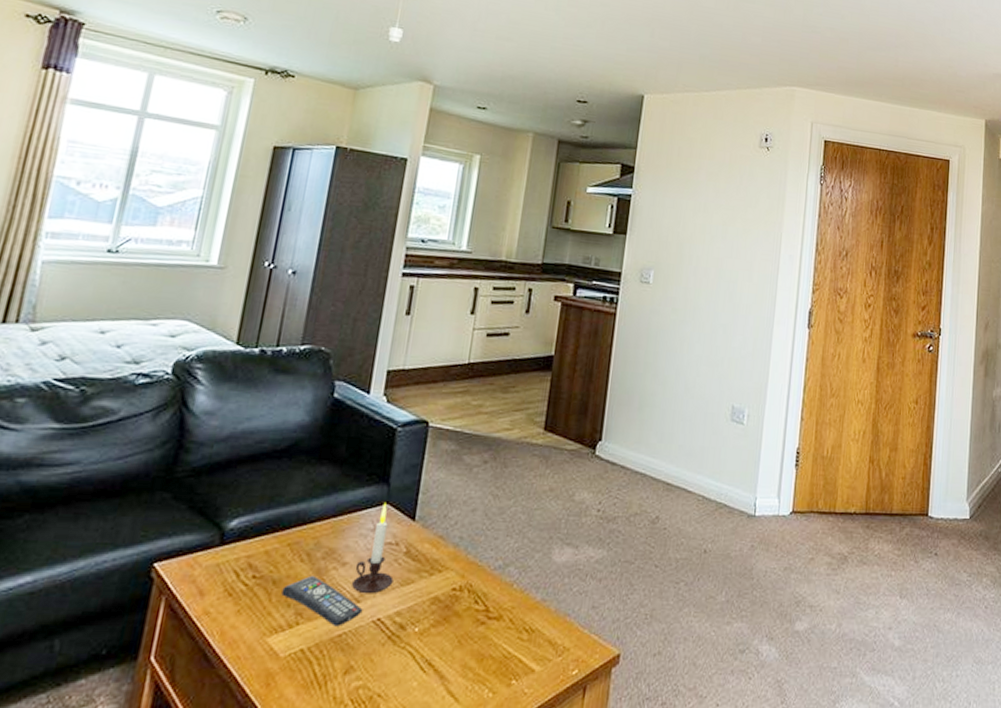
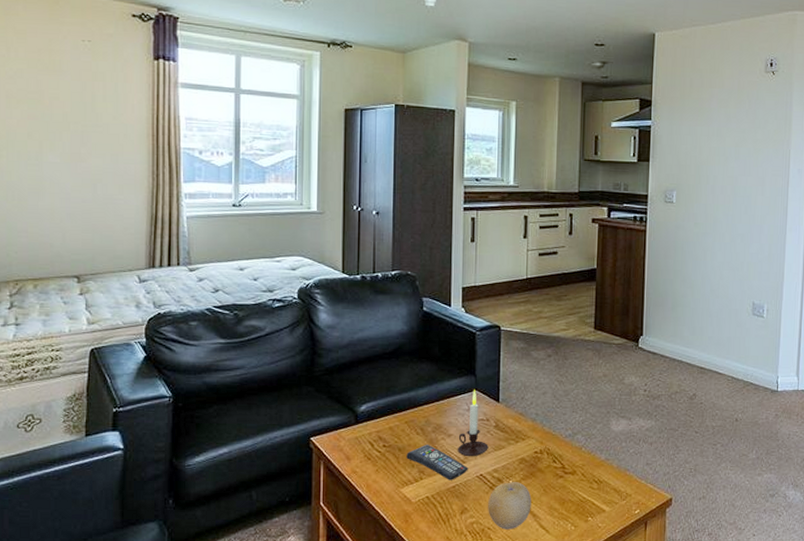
fruit: none [381,630,441,697] -> present [488,482,532,530]

